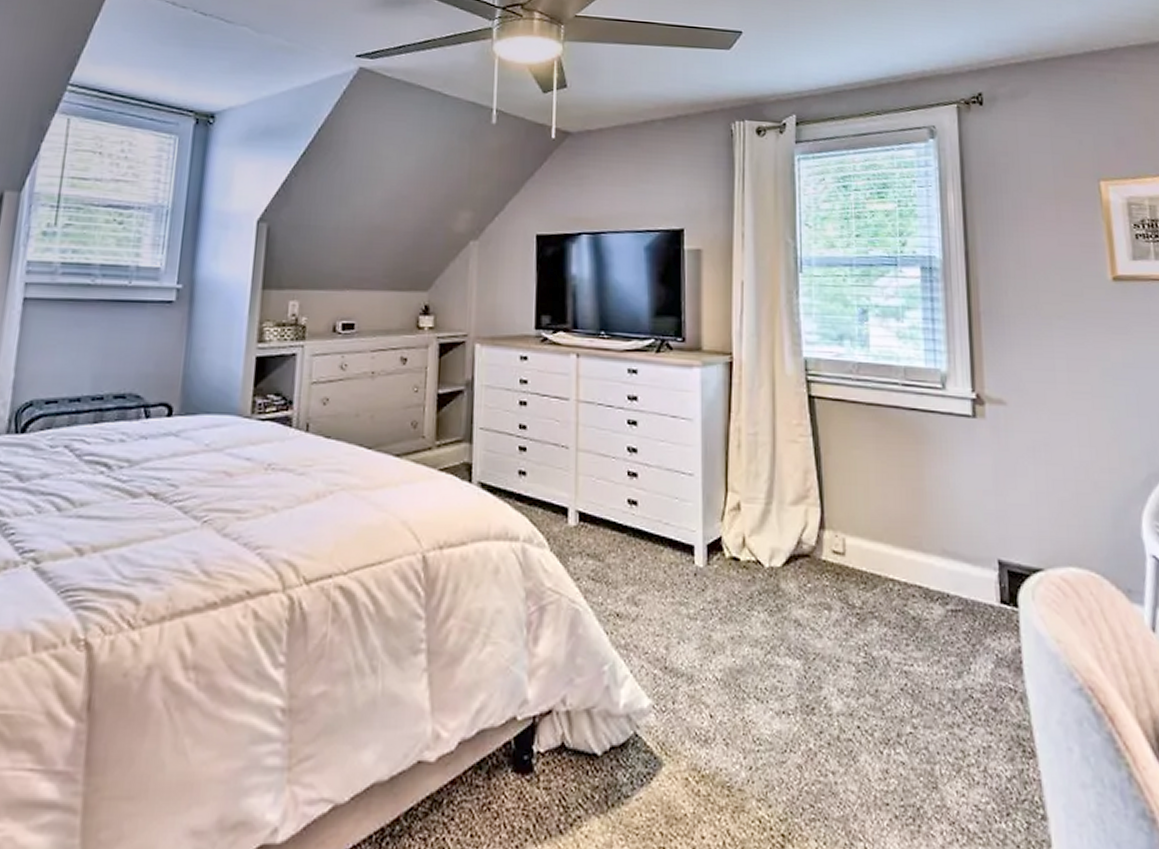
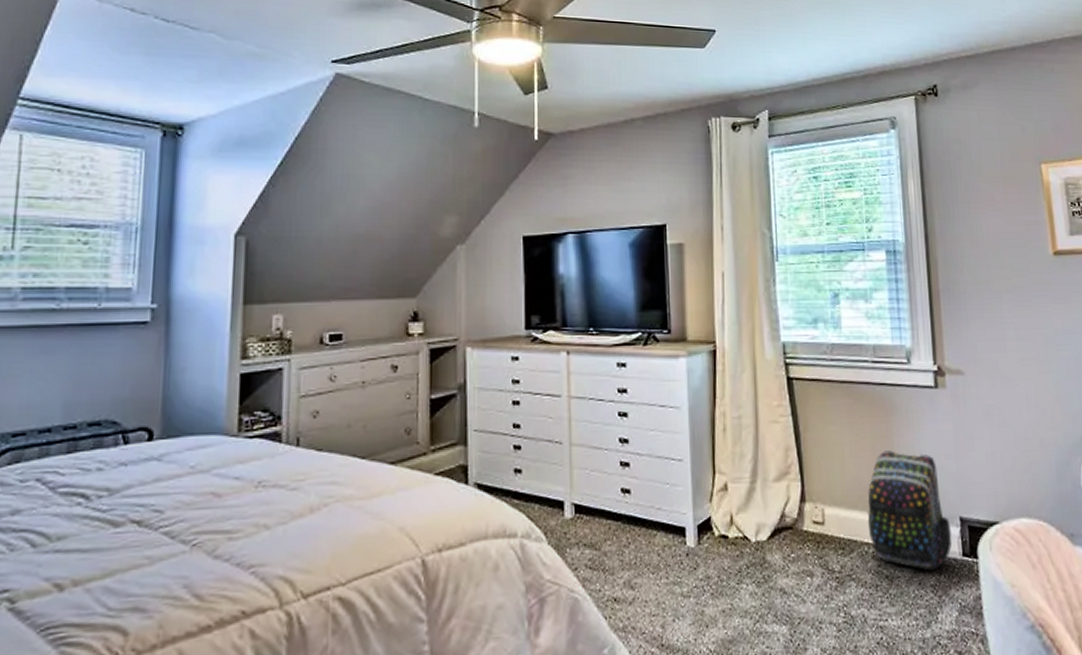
backpack: none [893,481,989,616] -> present [867,450,953,571]

